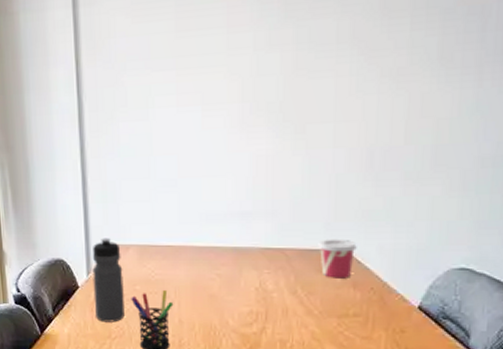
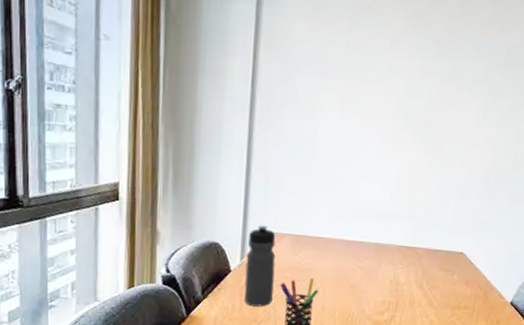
cup: present [318,239,357,278] -> none [443,242,472,276]

